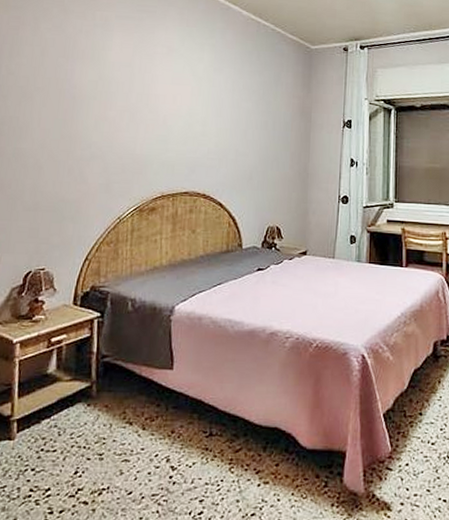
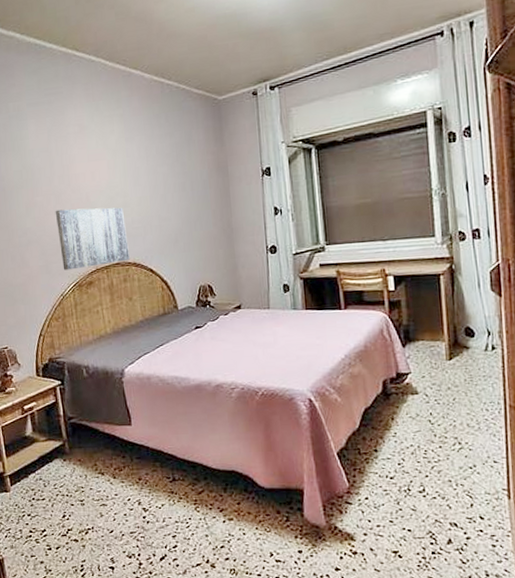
wall art: none [125,128,201,193] -> present [55,207,130,270]

